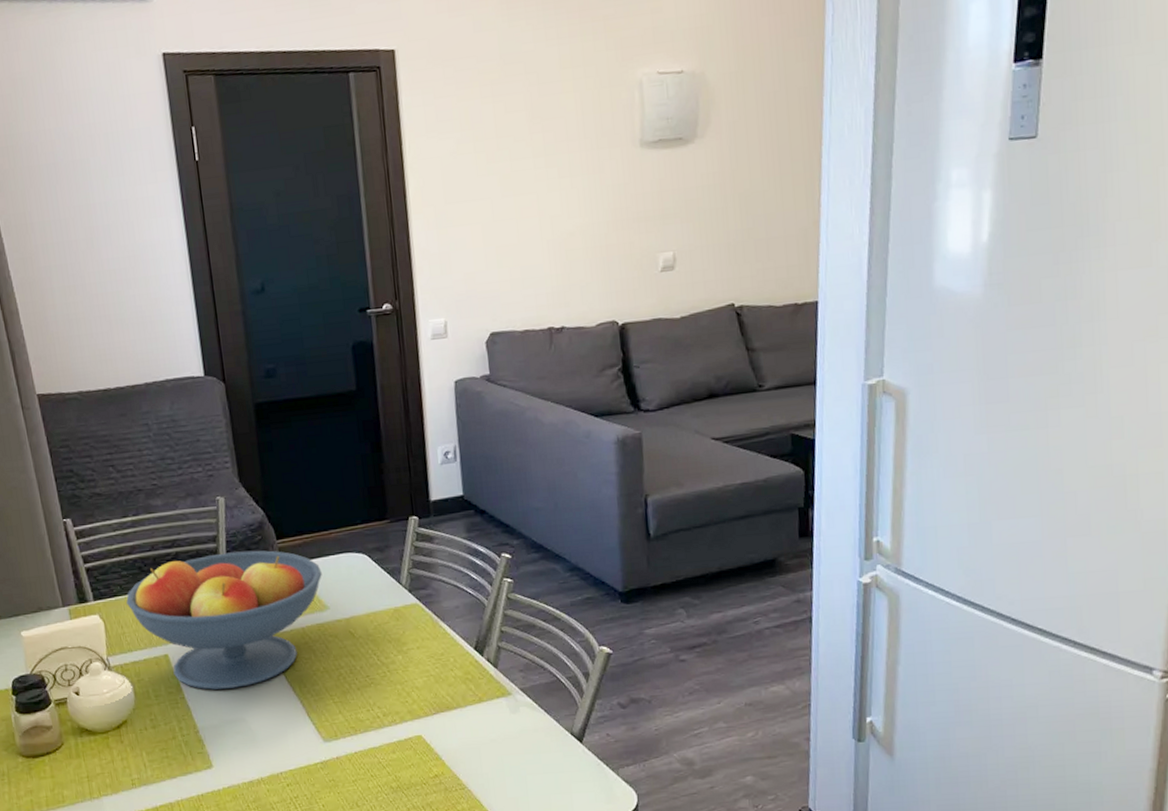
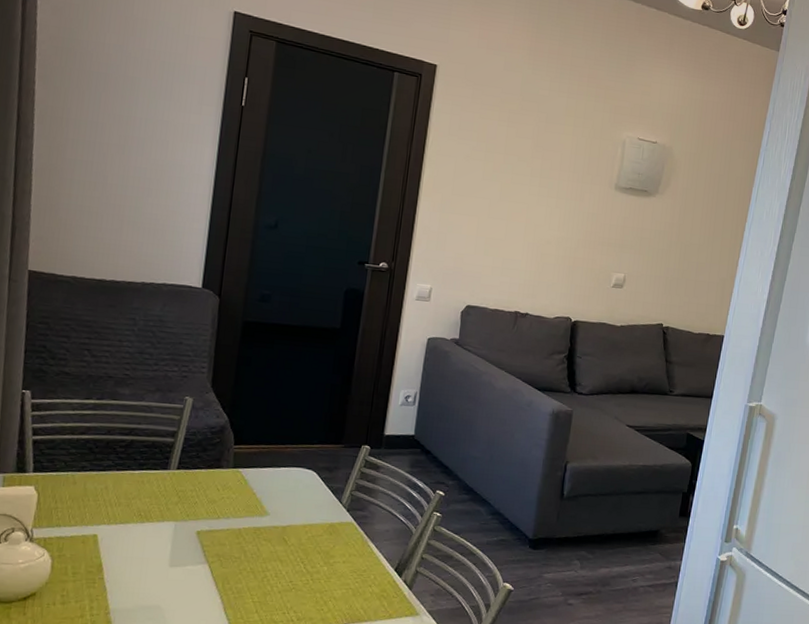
fruit bowl: present [126,550,322,690] -> none [67,448,270,576]

